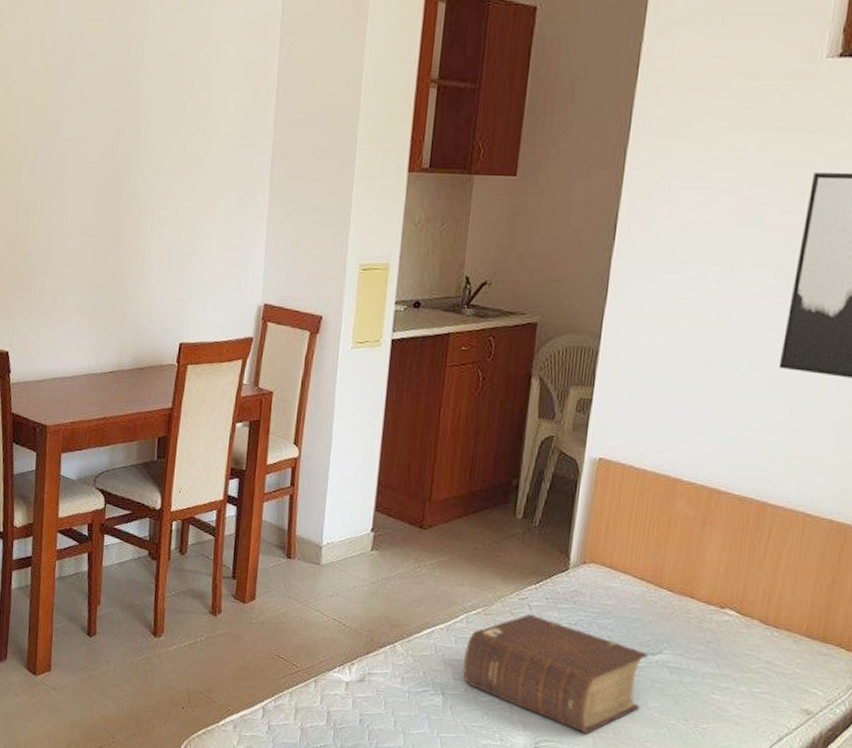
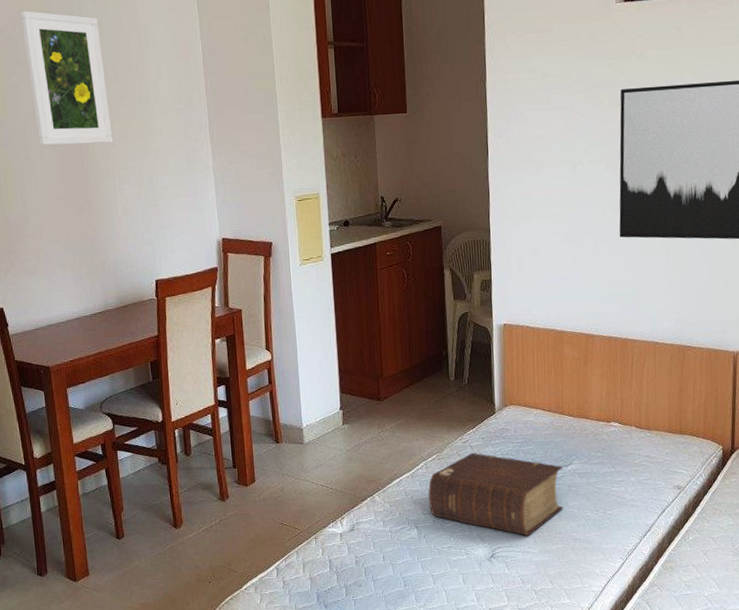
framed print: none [77,16,165,178] -> present [20,10,113,145]

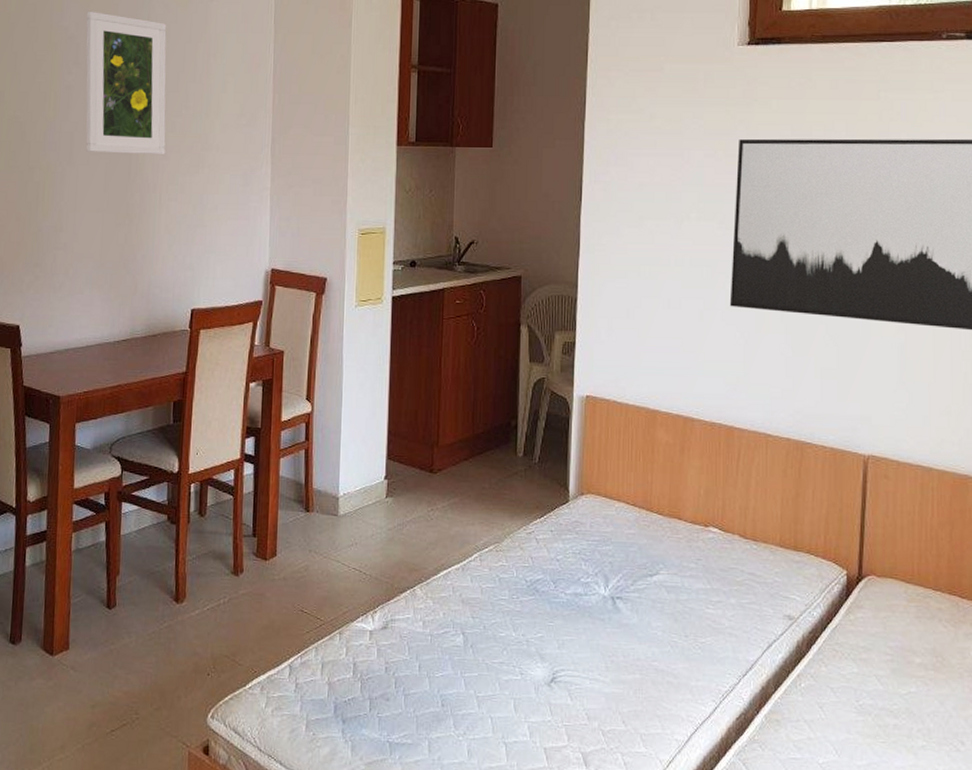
bible: present [428,452,563,536] -> none [481,546,646,660]

